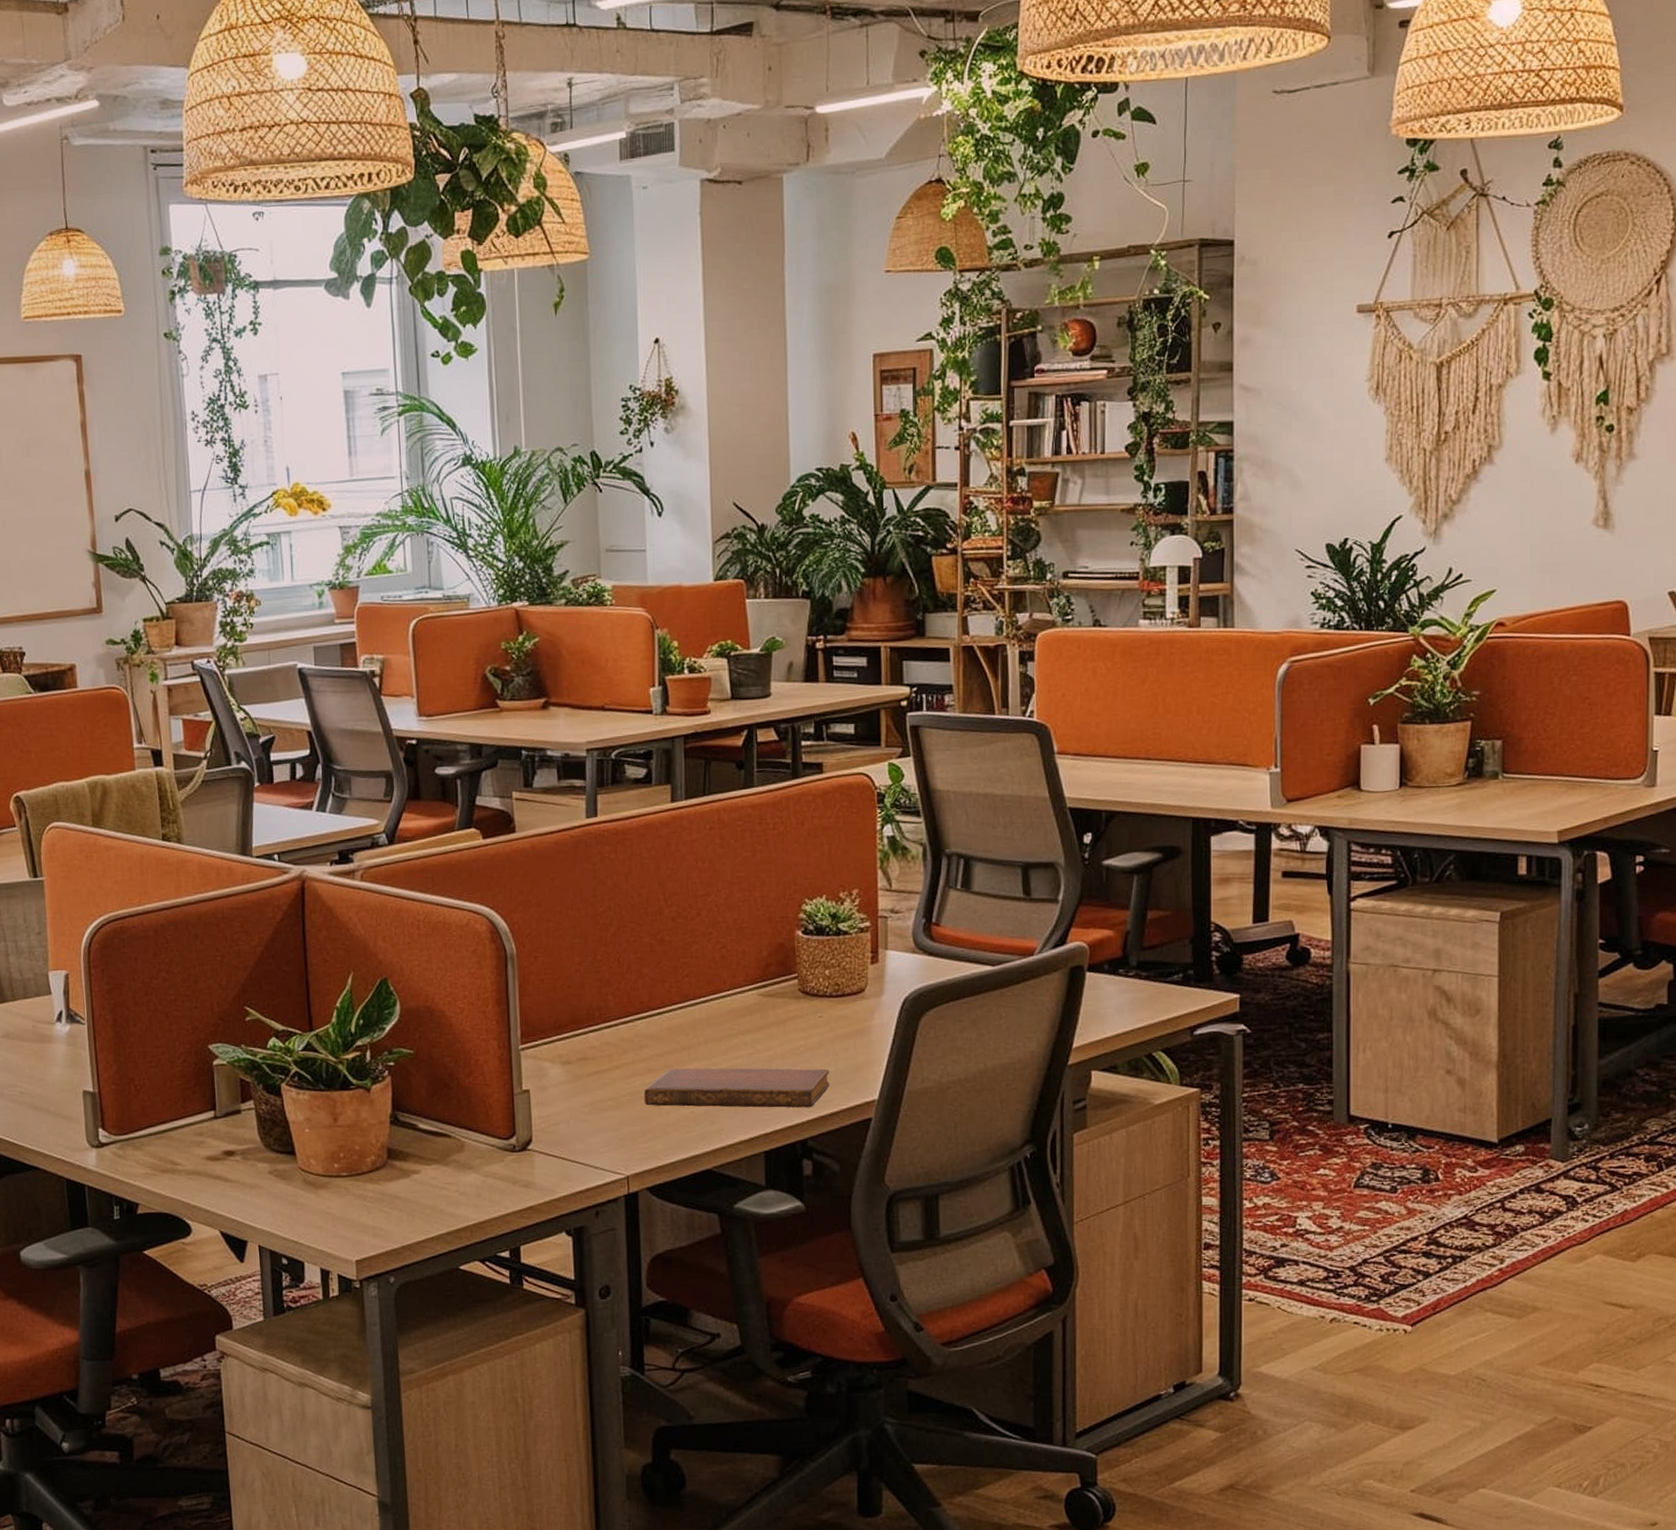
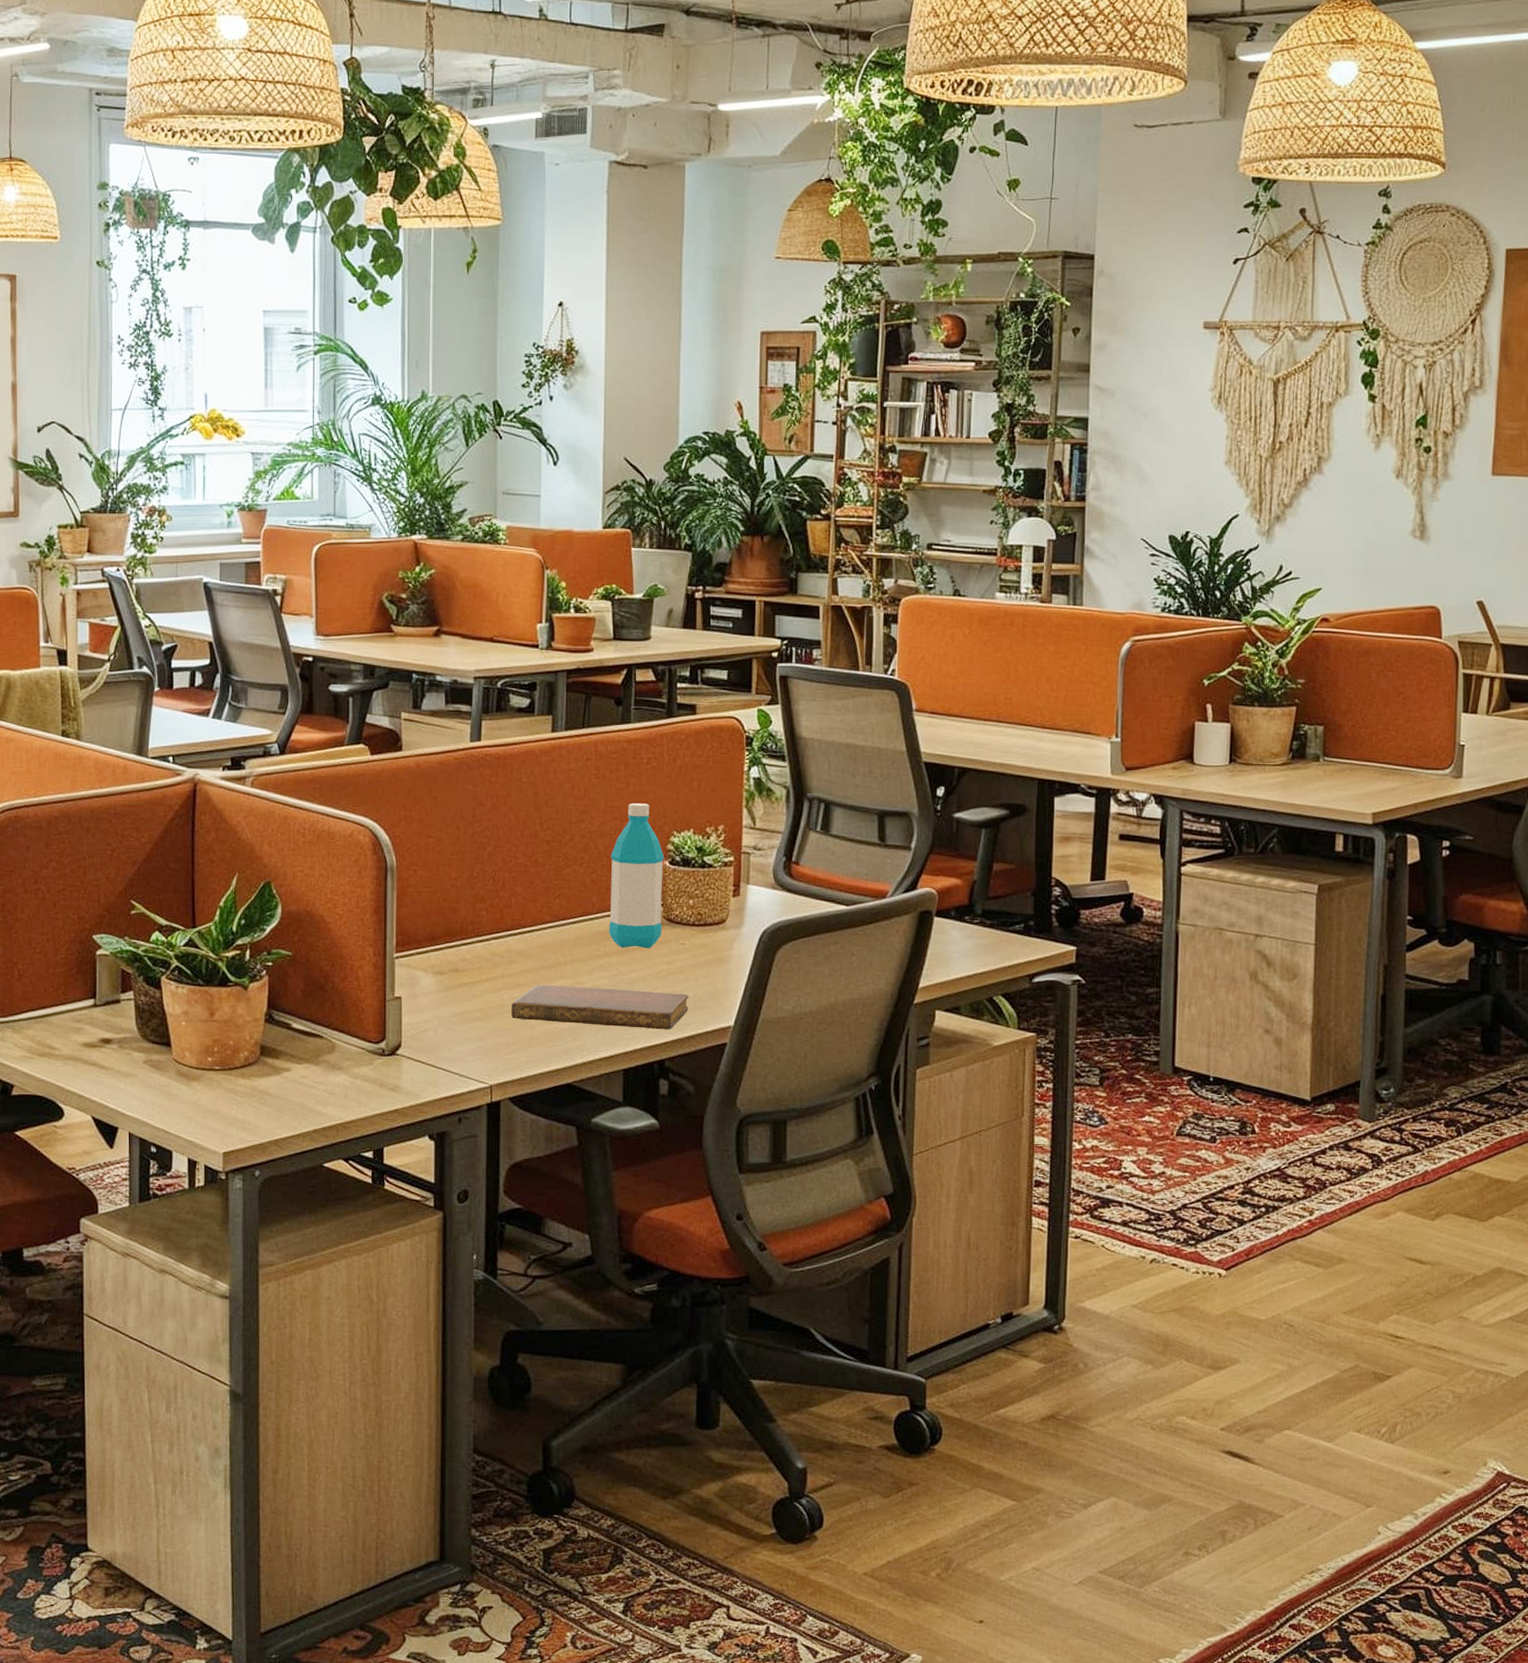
water bottle: none [740,871,798,1025] -> present [609,803,664,949]

